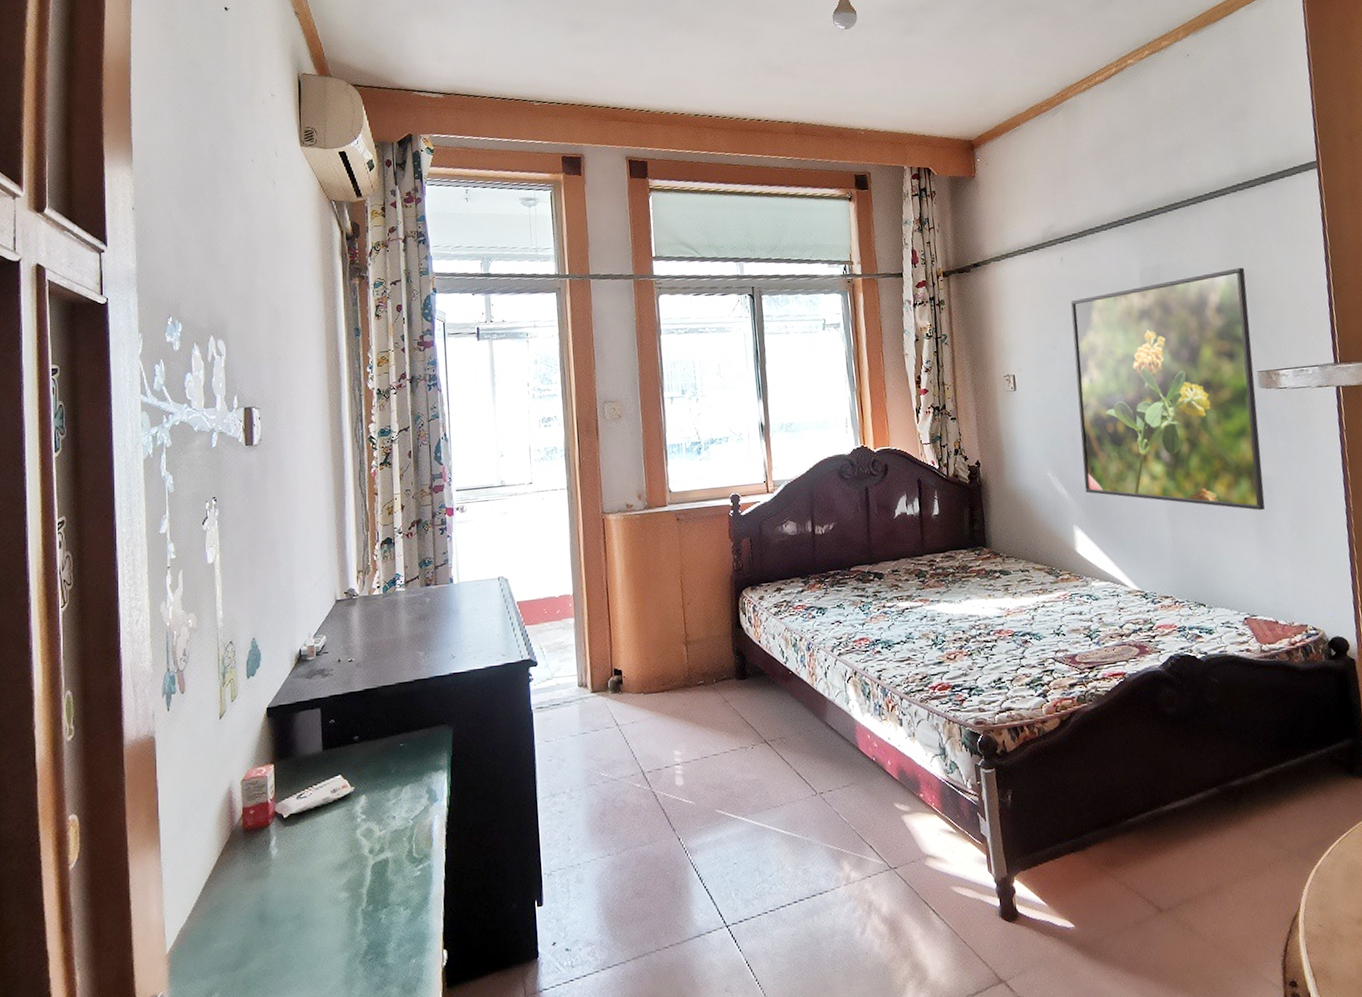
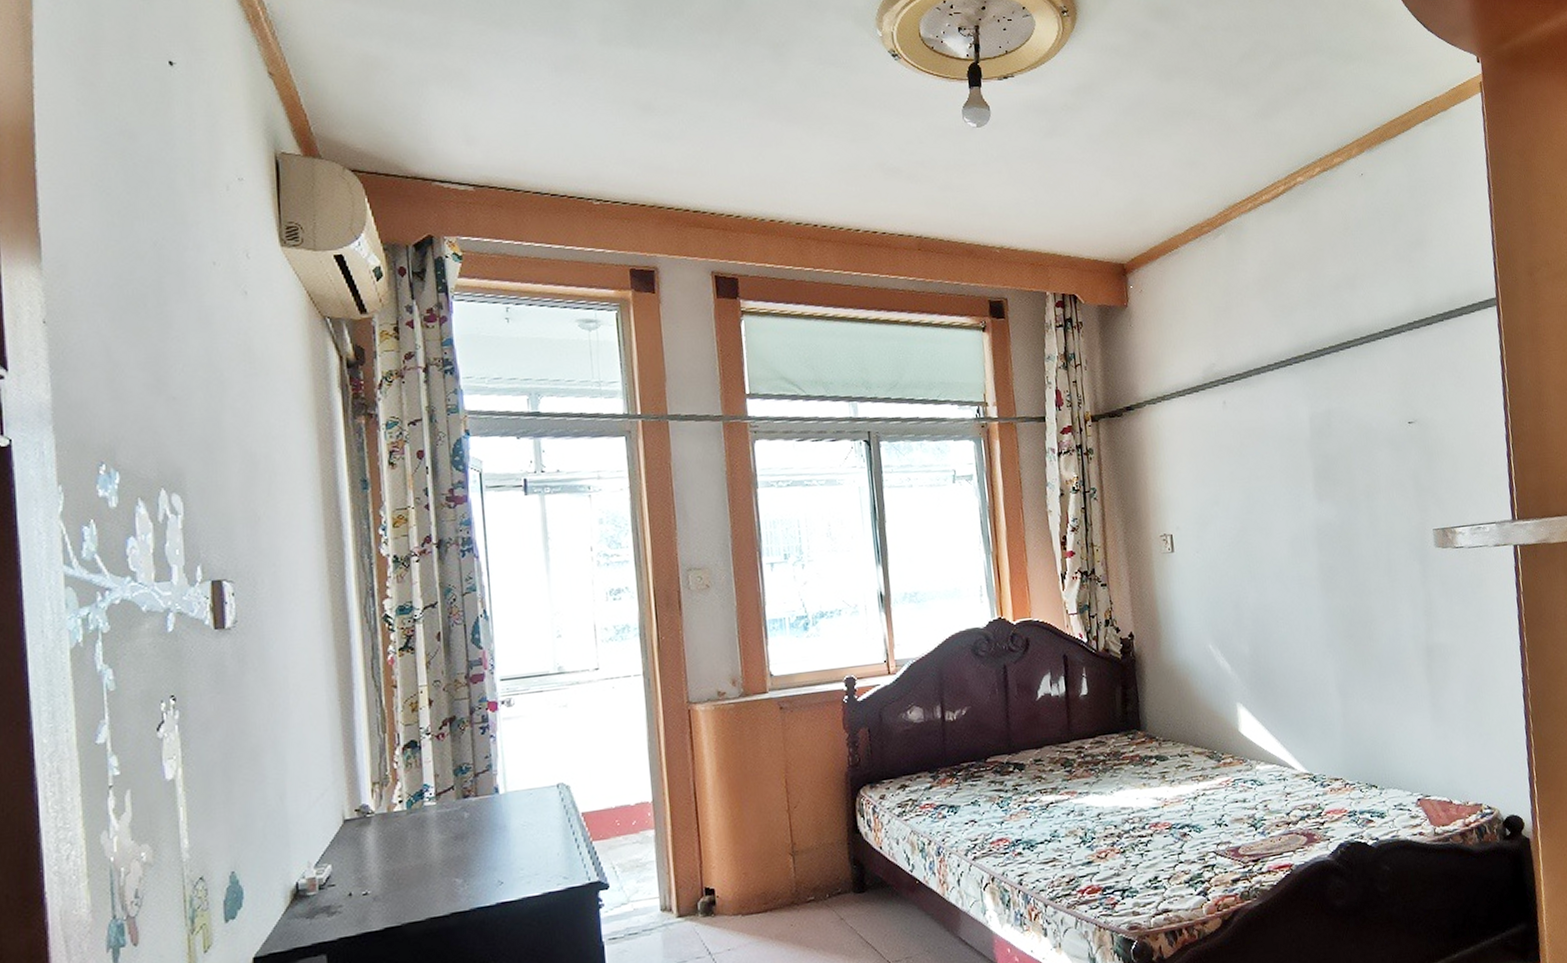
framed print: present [1070,267,1265,511] -> none [1234,414,1440,682]

